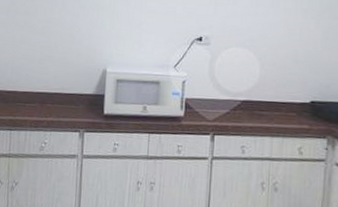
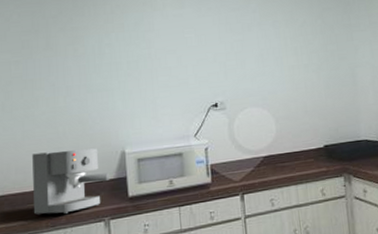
coffee maker: none [22,58,89,118] -> present [32,148,109,216]

